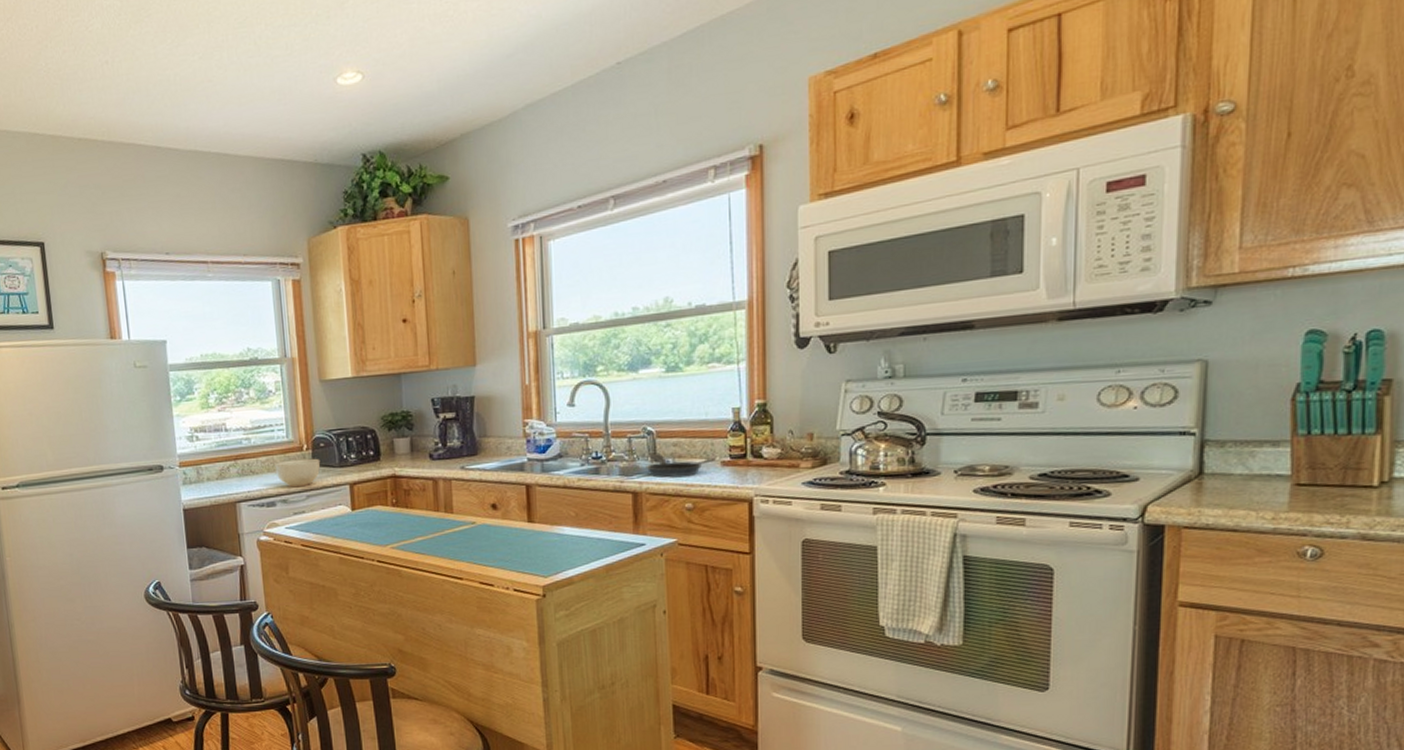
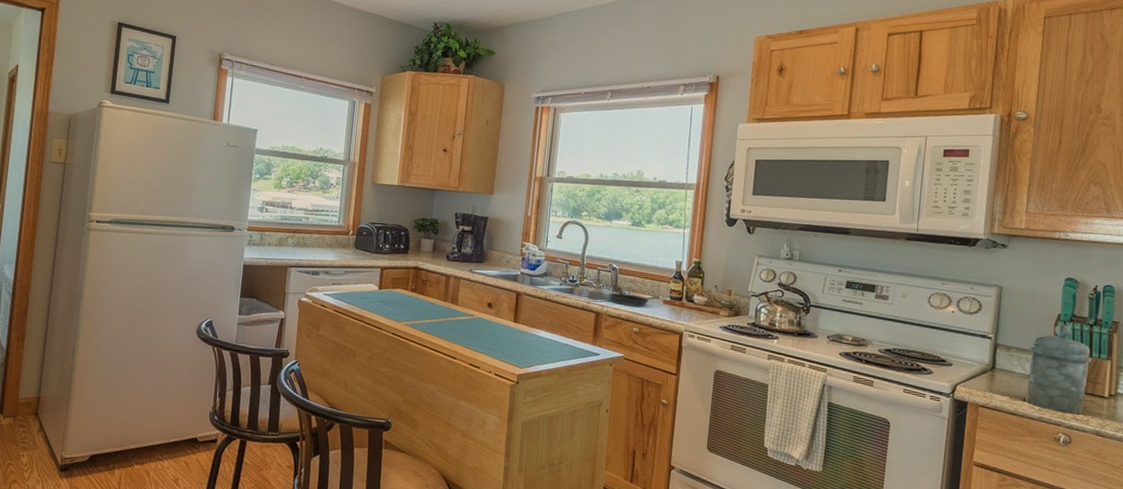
bowl: present [274,458,321,488] -> none [324,240,361,264]
canister: none [1251,396,1352,519] -> present [1025,324,1092,416]

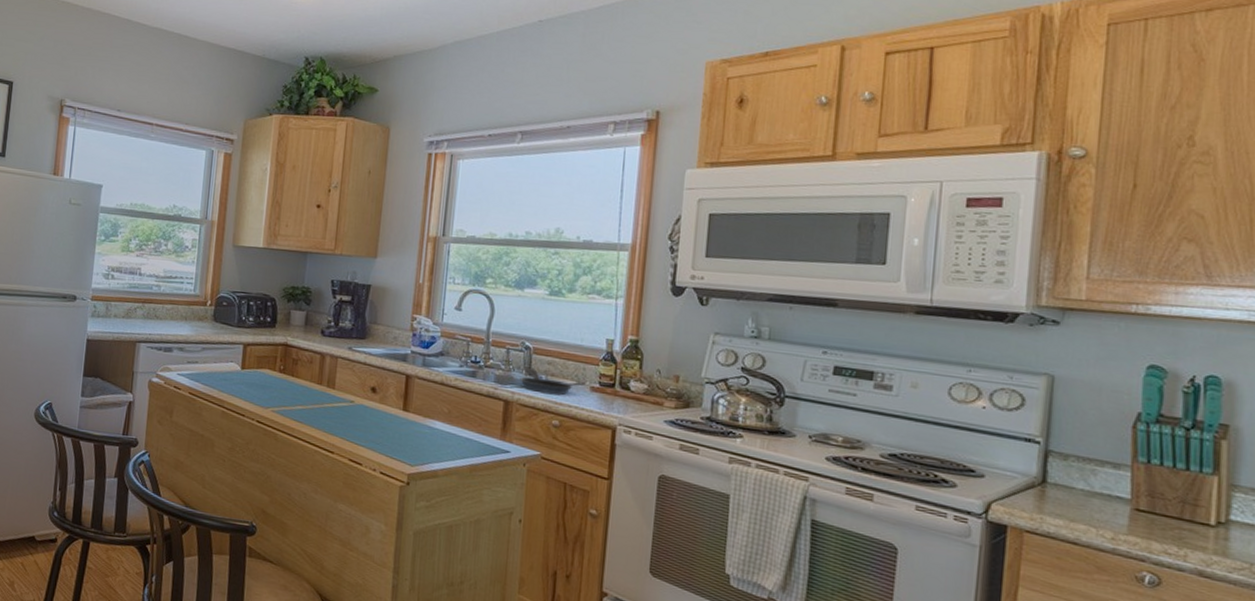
canister: present [1025,324,1092,416] -> none [1091,426,1190,549]

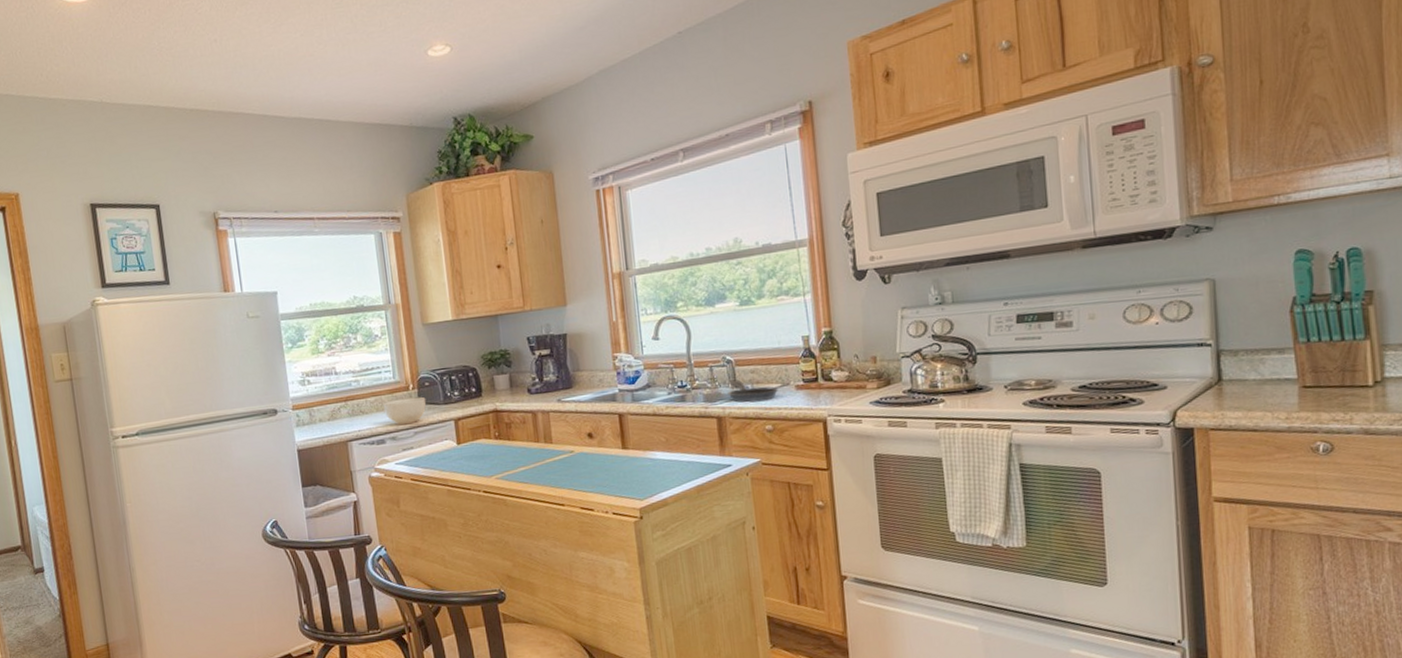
bowl: none [178,311,221,339] -> present [383,396,427,425]

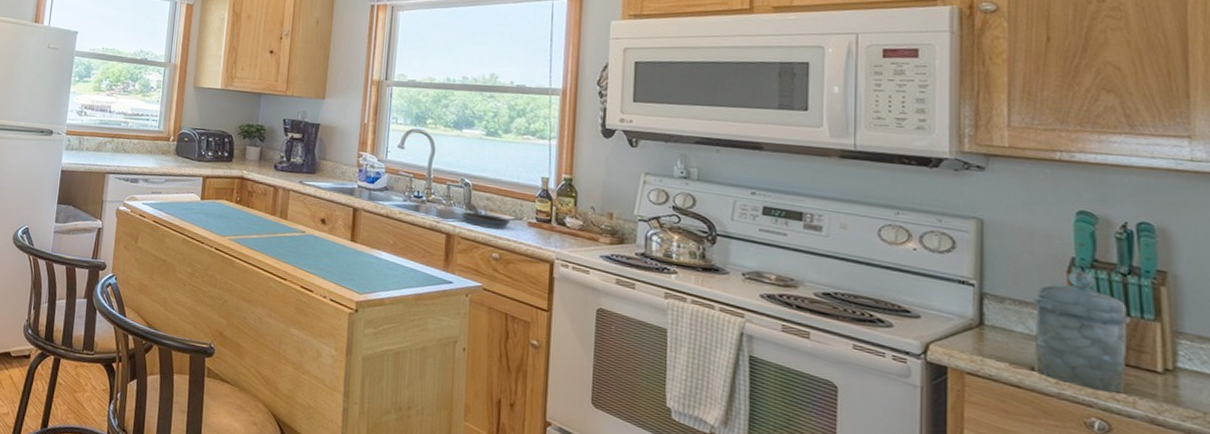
bowl: present [383,396,427,425] -> none [143,146,183,172]
canister: none [1263,308,1345,417] -> present [1033,270,1131,395]

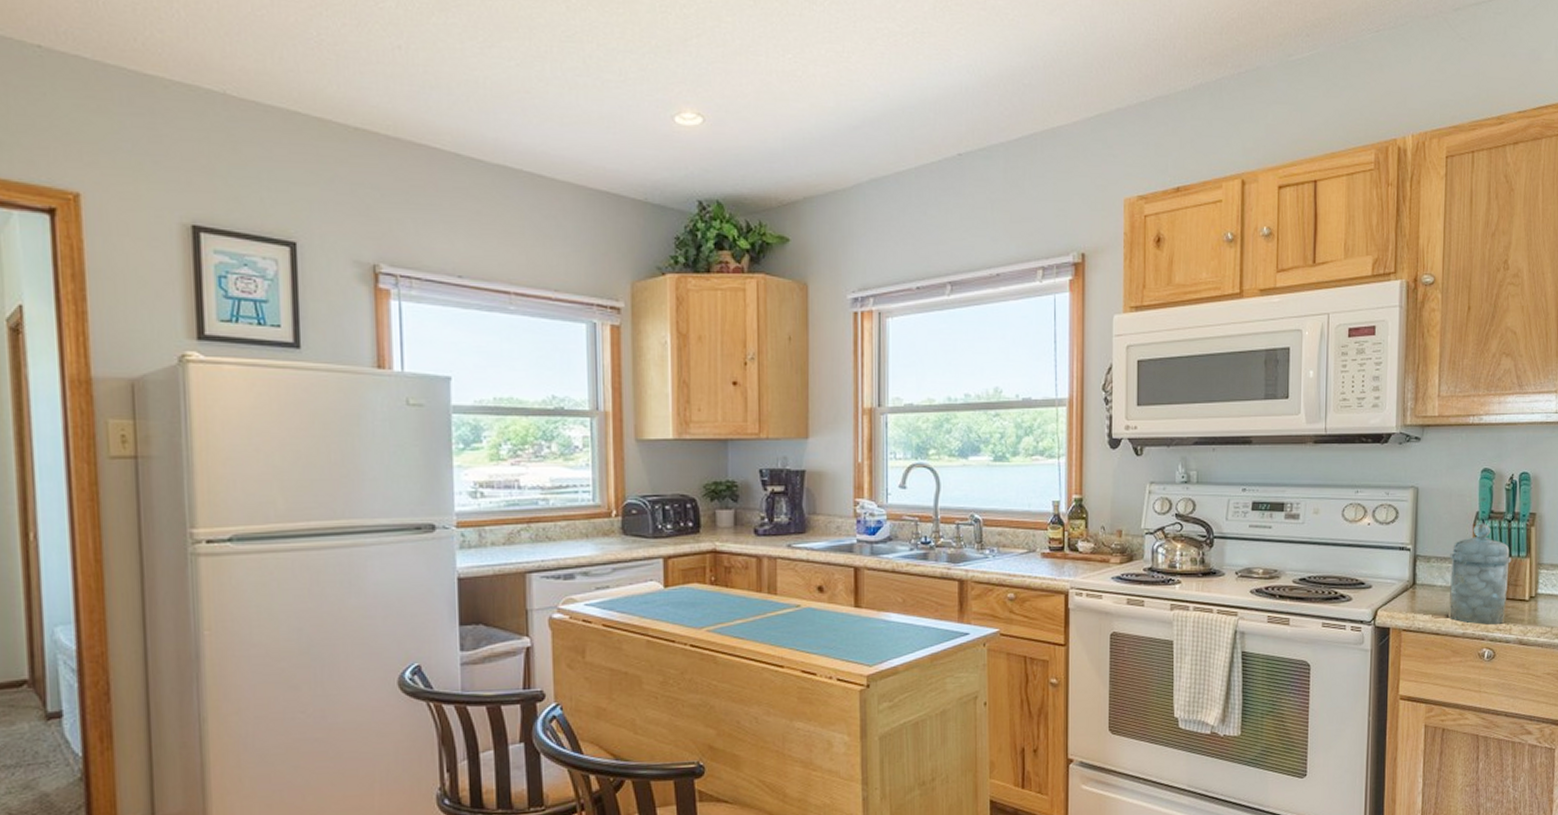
frying pan: present [460,202,512,230] -> none [972,541,1025,567]

